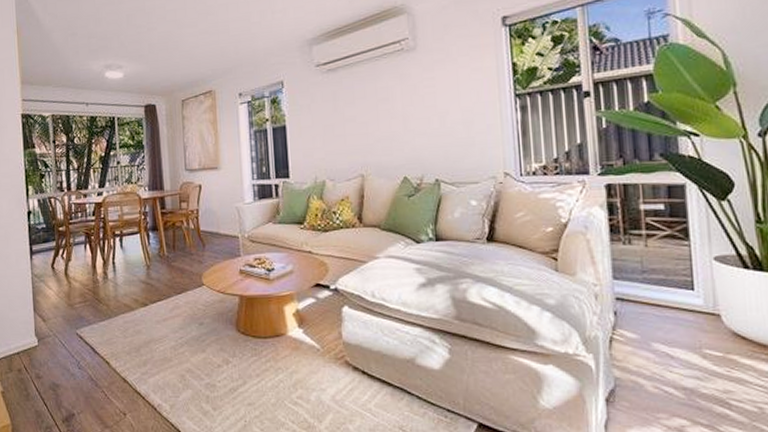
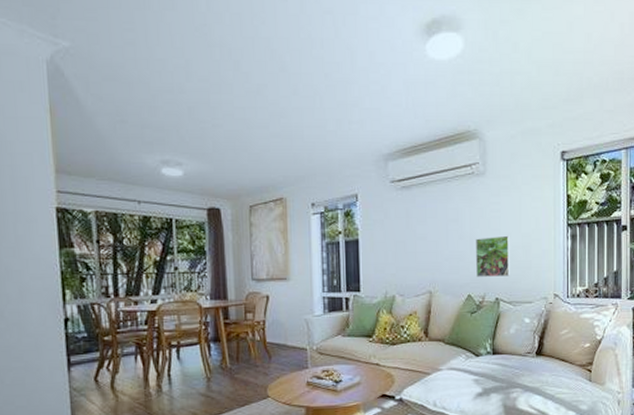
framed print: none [410,111,451,158] -> present [476,235,510,277]

